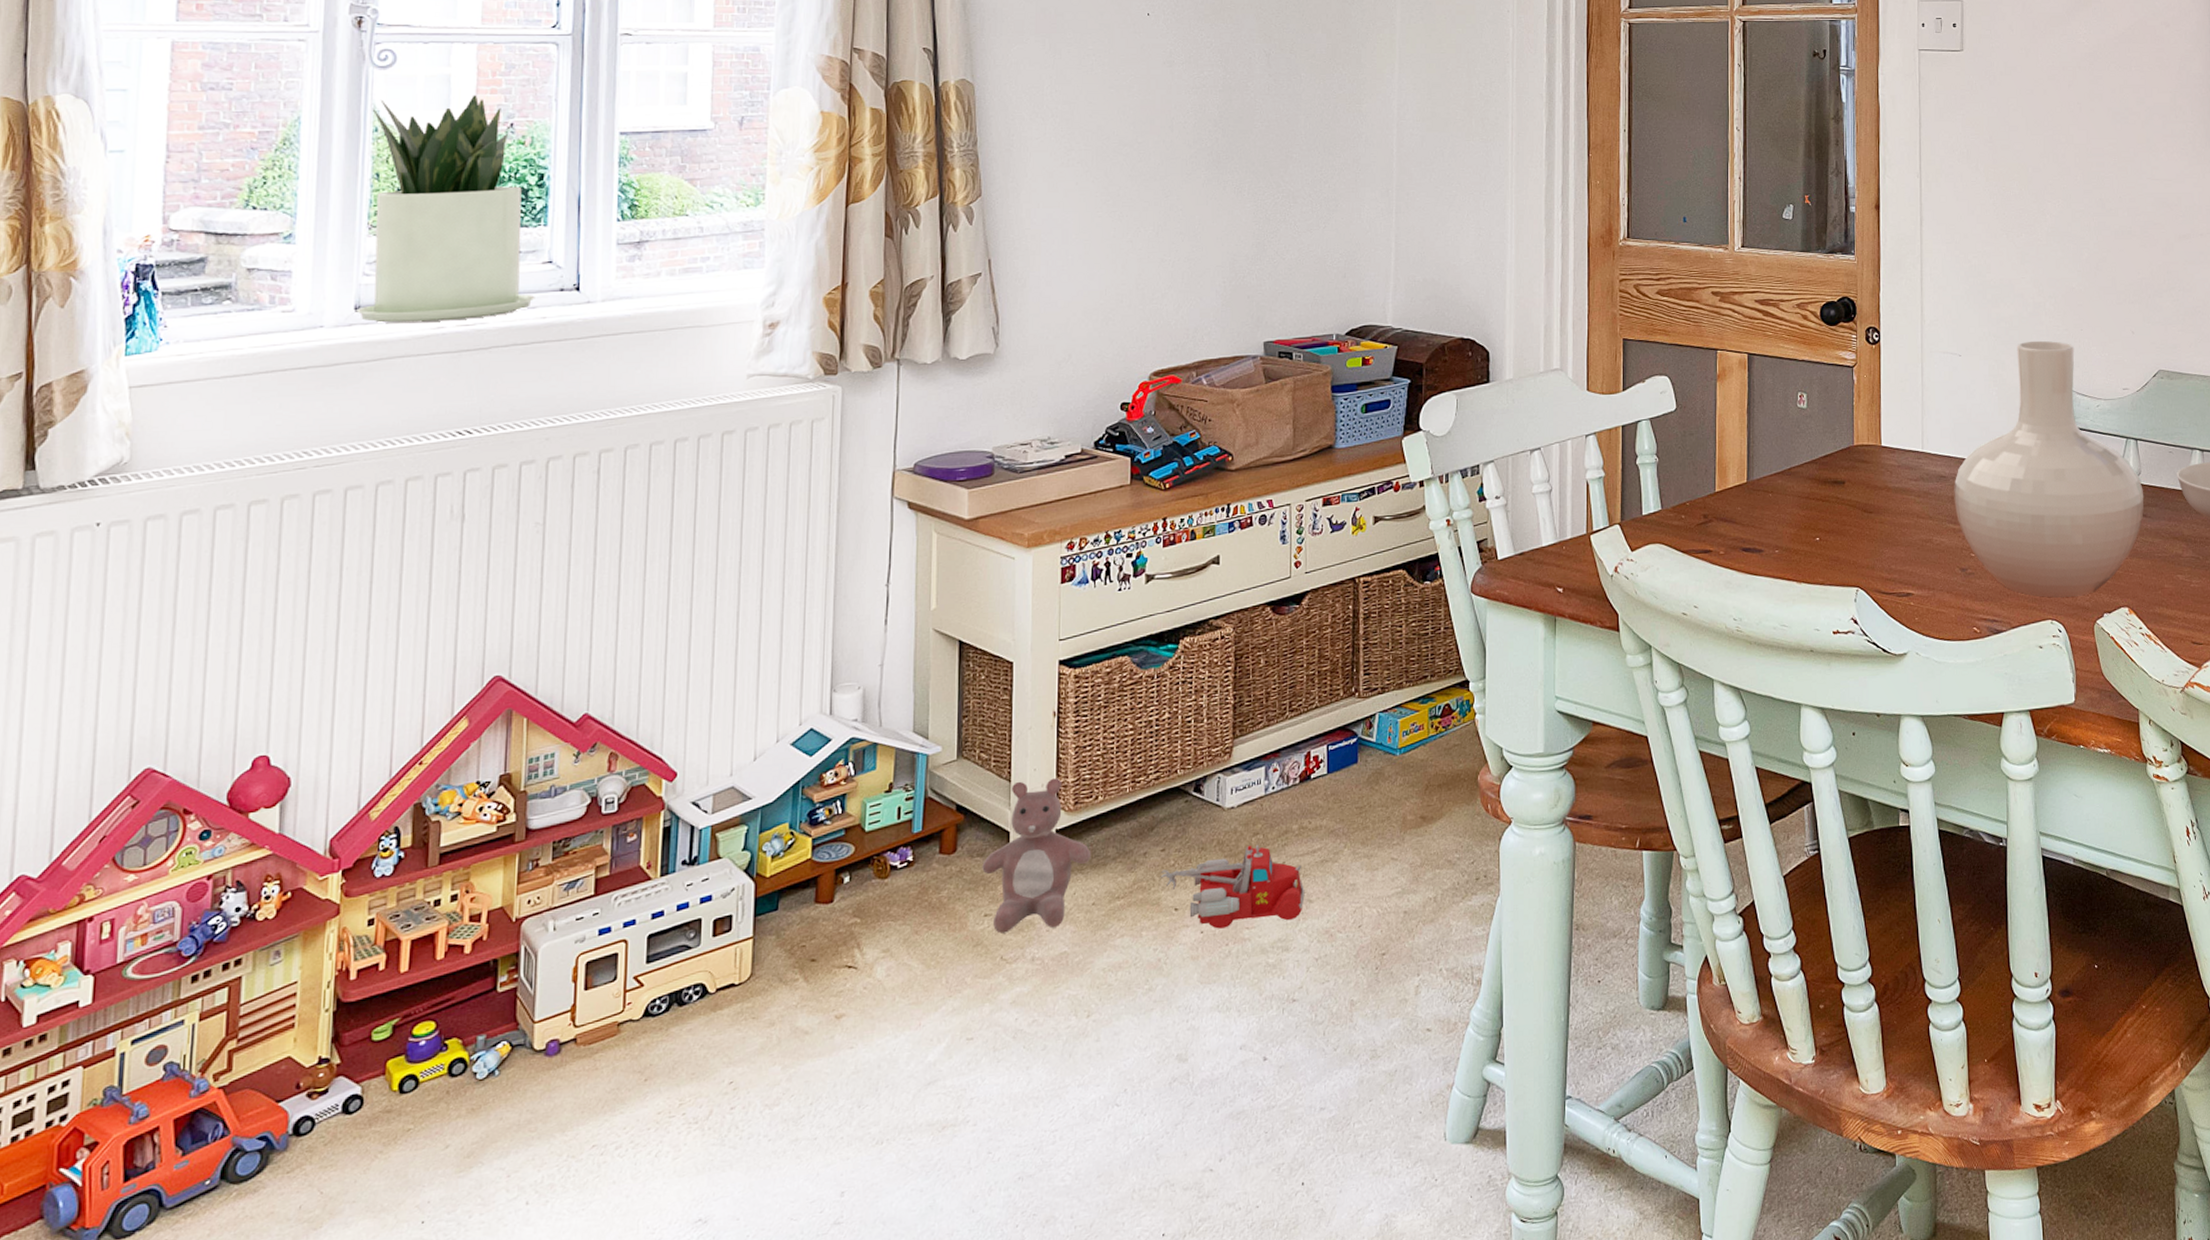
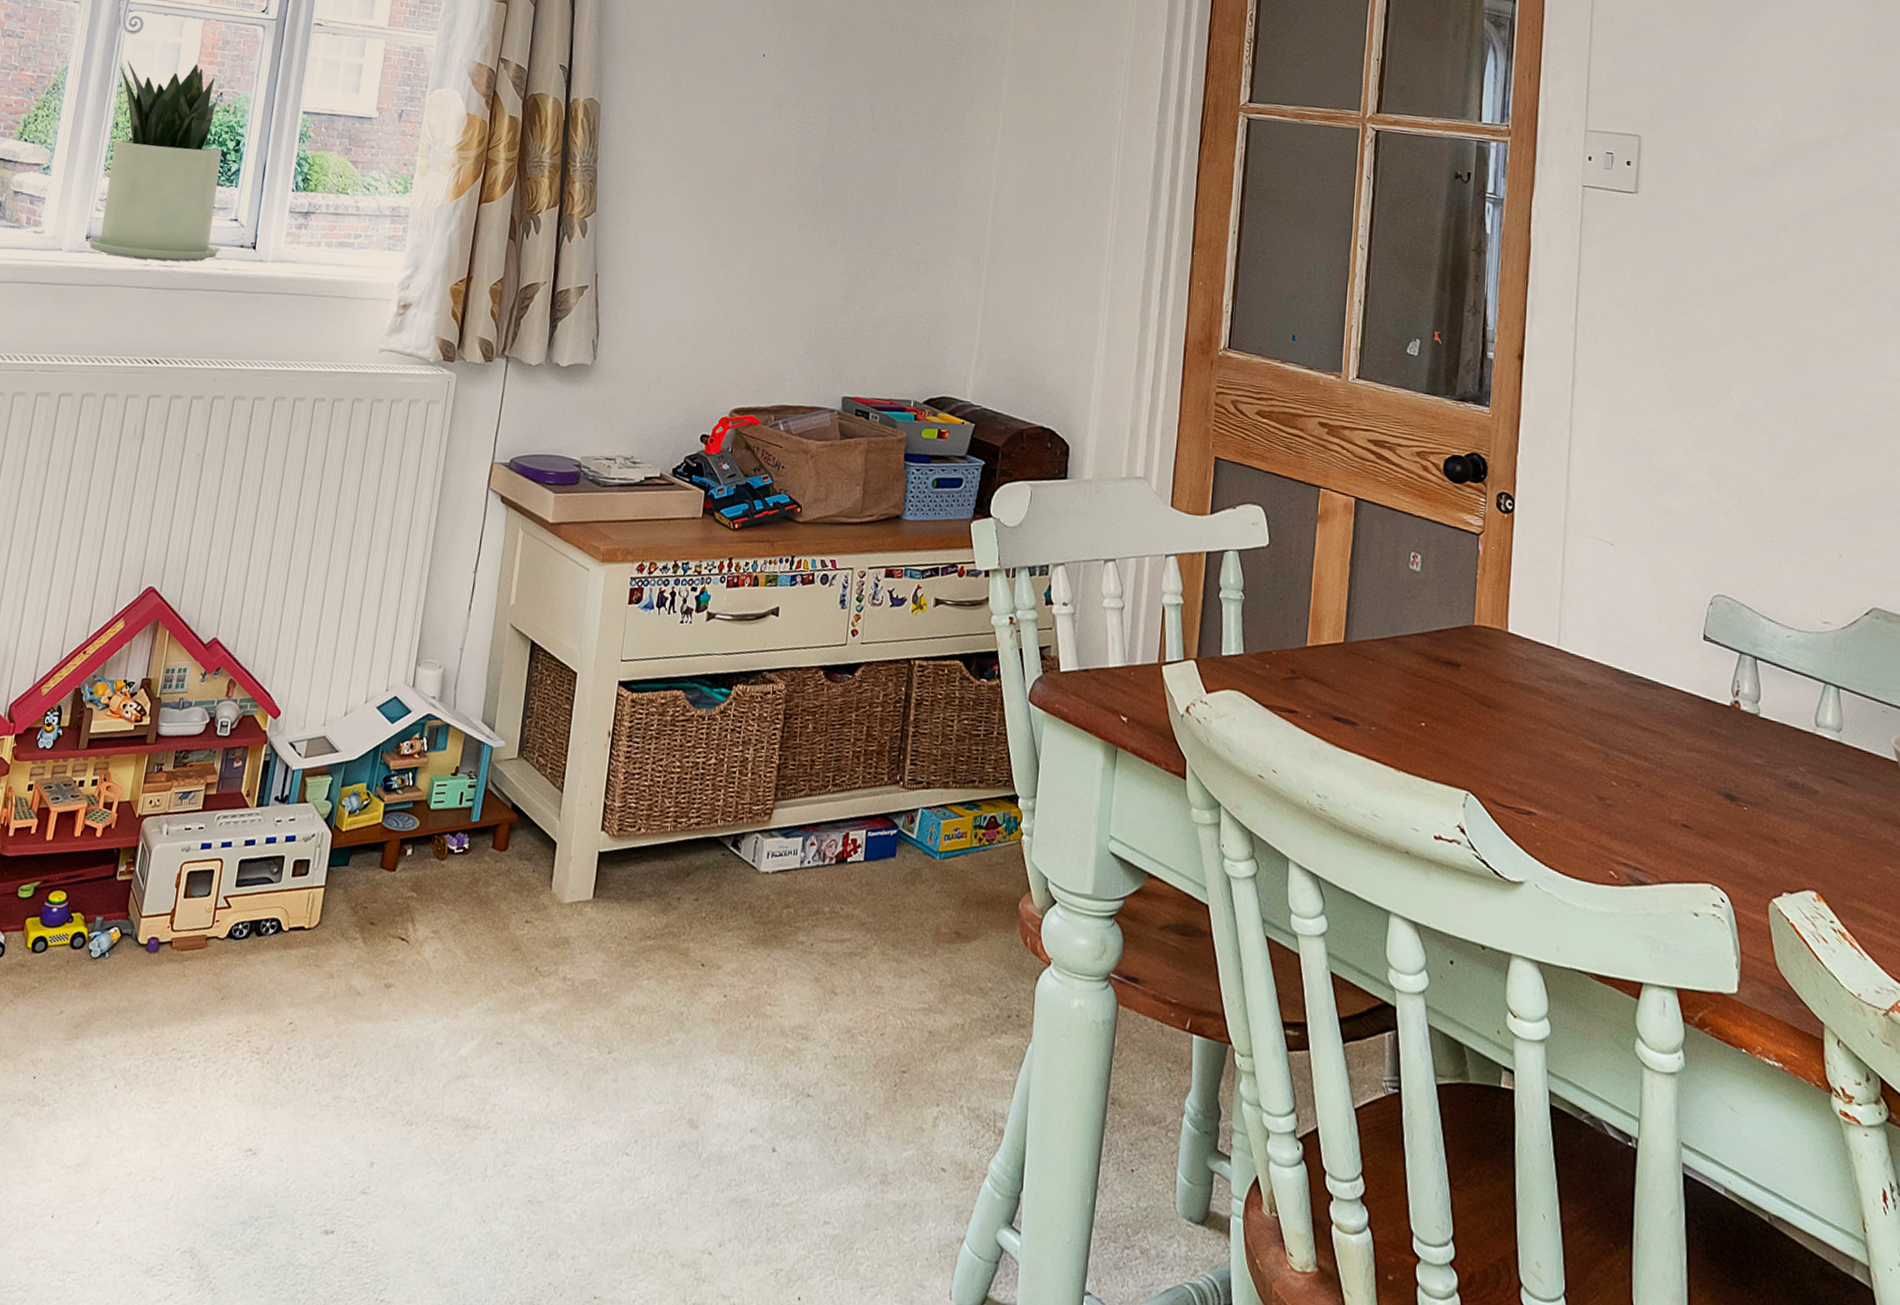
stuffed animal: present [982,778,1092,934] -> none [528,794,629,953]
toy truck: present [1160,844,1305,929] -> none [690,916,831,1008]
vase: present [1954,340,2145,598] -> none [1594,542,1845,864]

